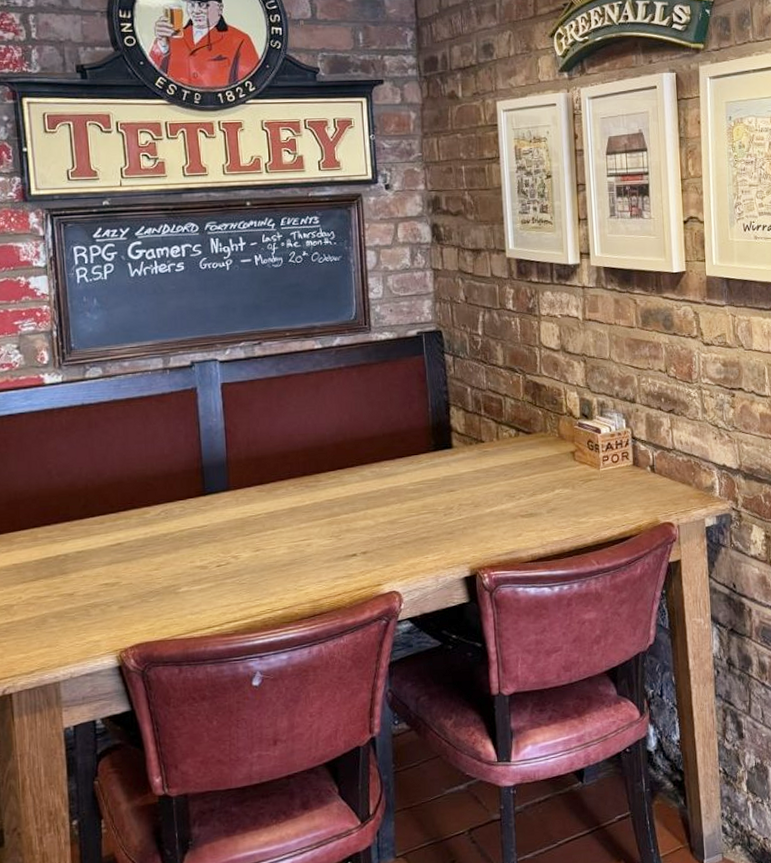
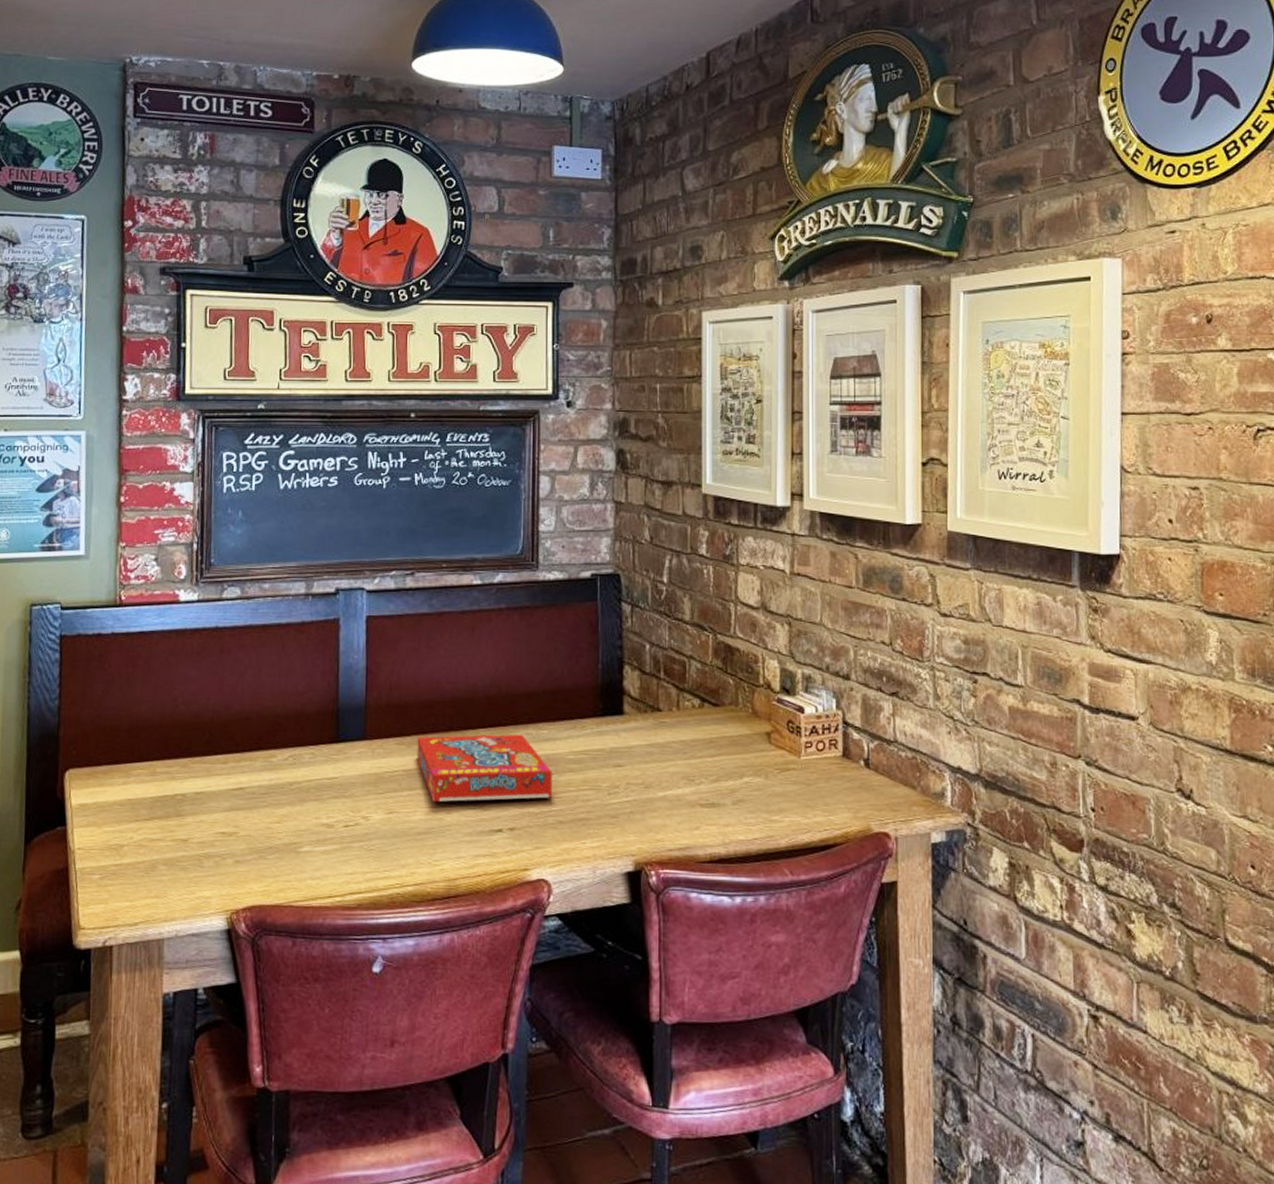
snack box: none [276,472,397,538] -> present [417,734,552,803]

